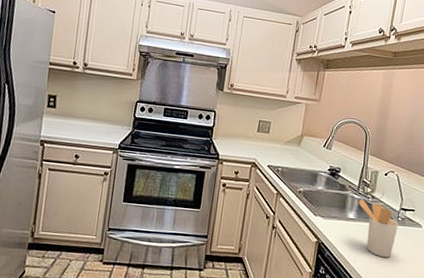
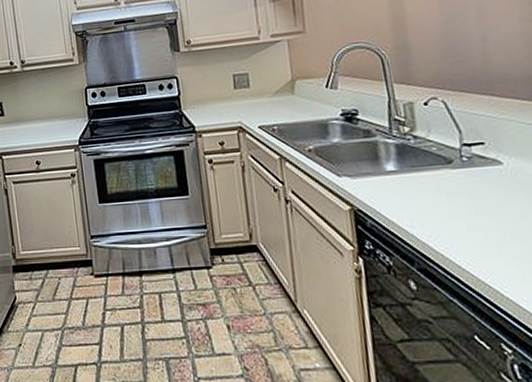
utensil holder: present [358,199,398,257] -> none [395,143,466,214]

